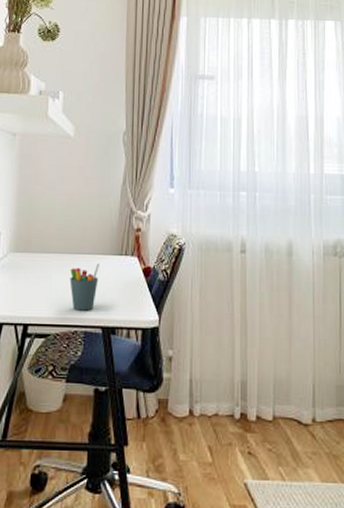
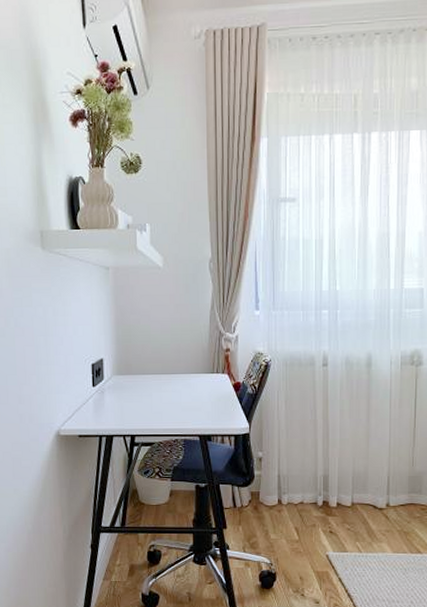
pen holder: present [70,263,100,311] -> none [168,381,195,422]

